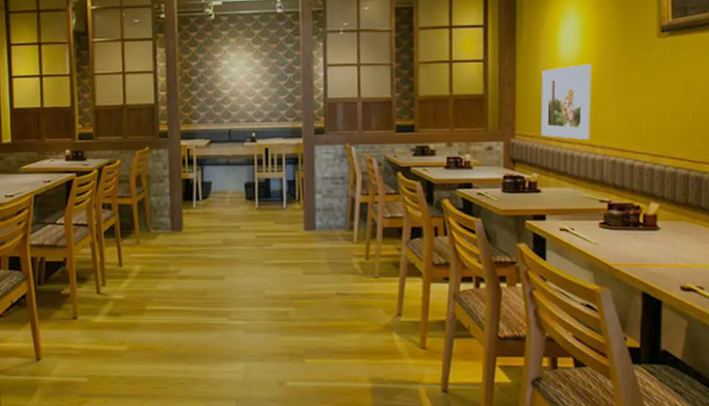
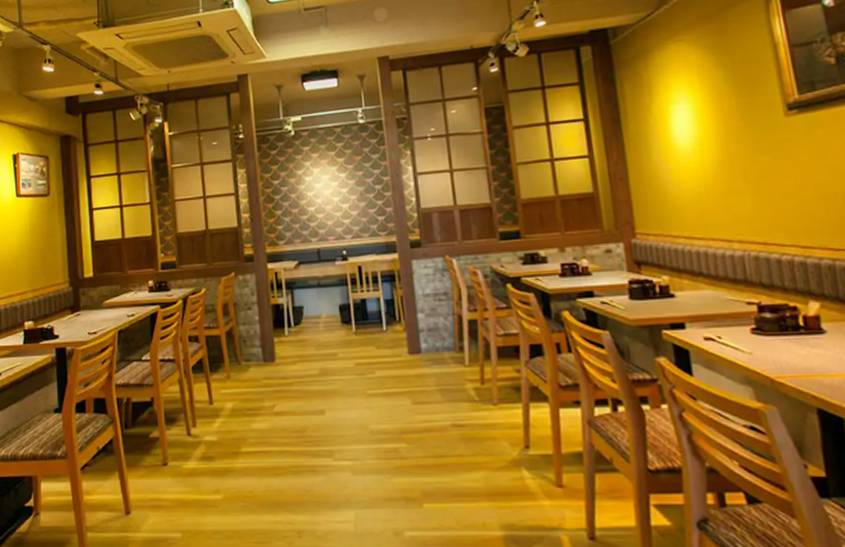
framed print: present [541,64,591,139] -> none [657,151,724,235]

